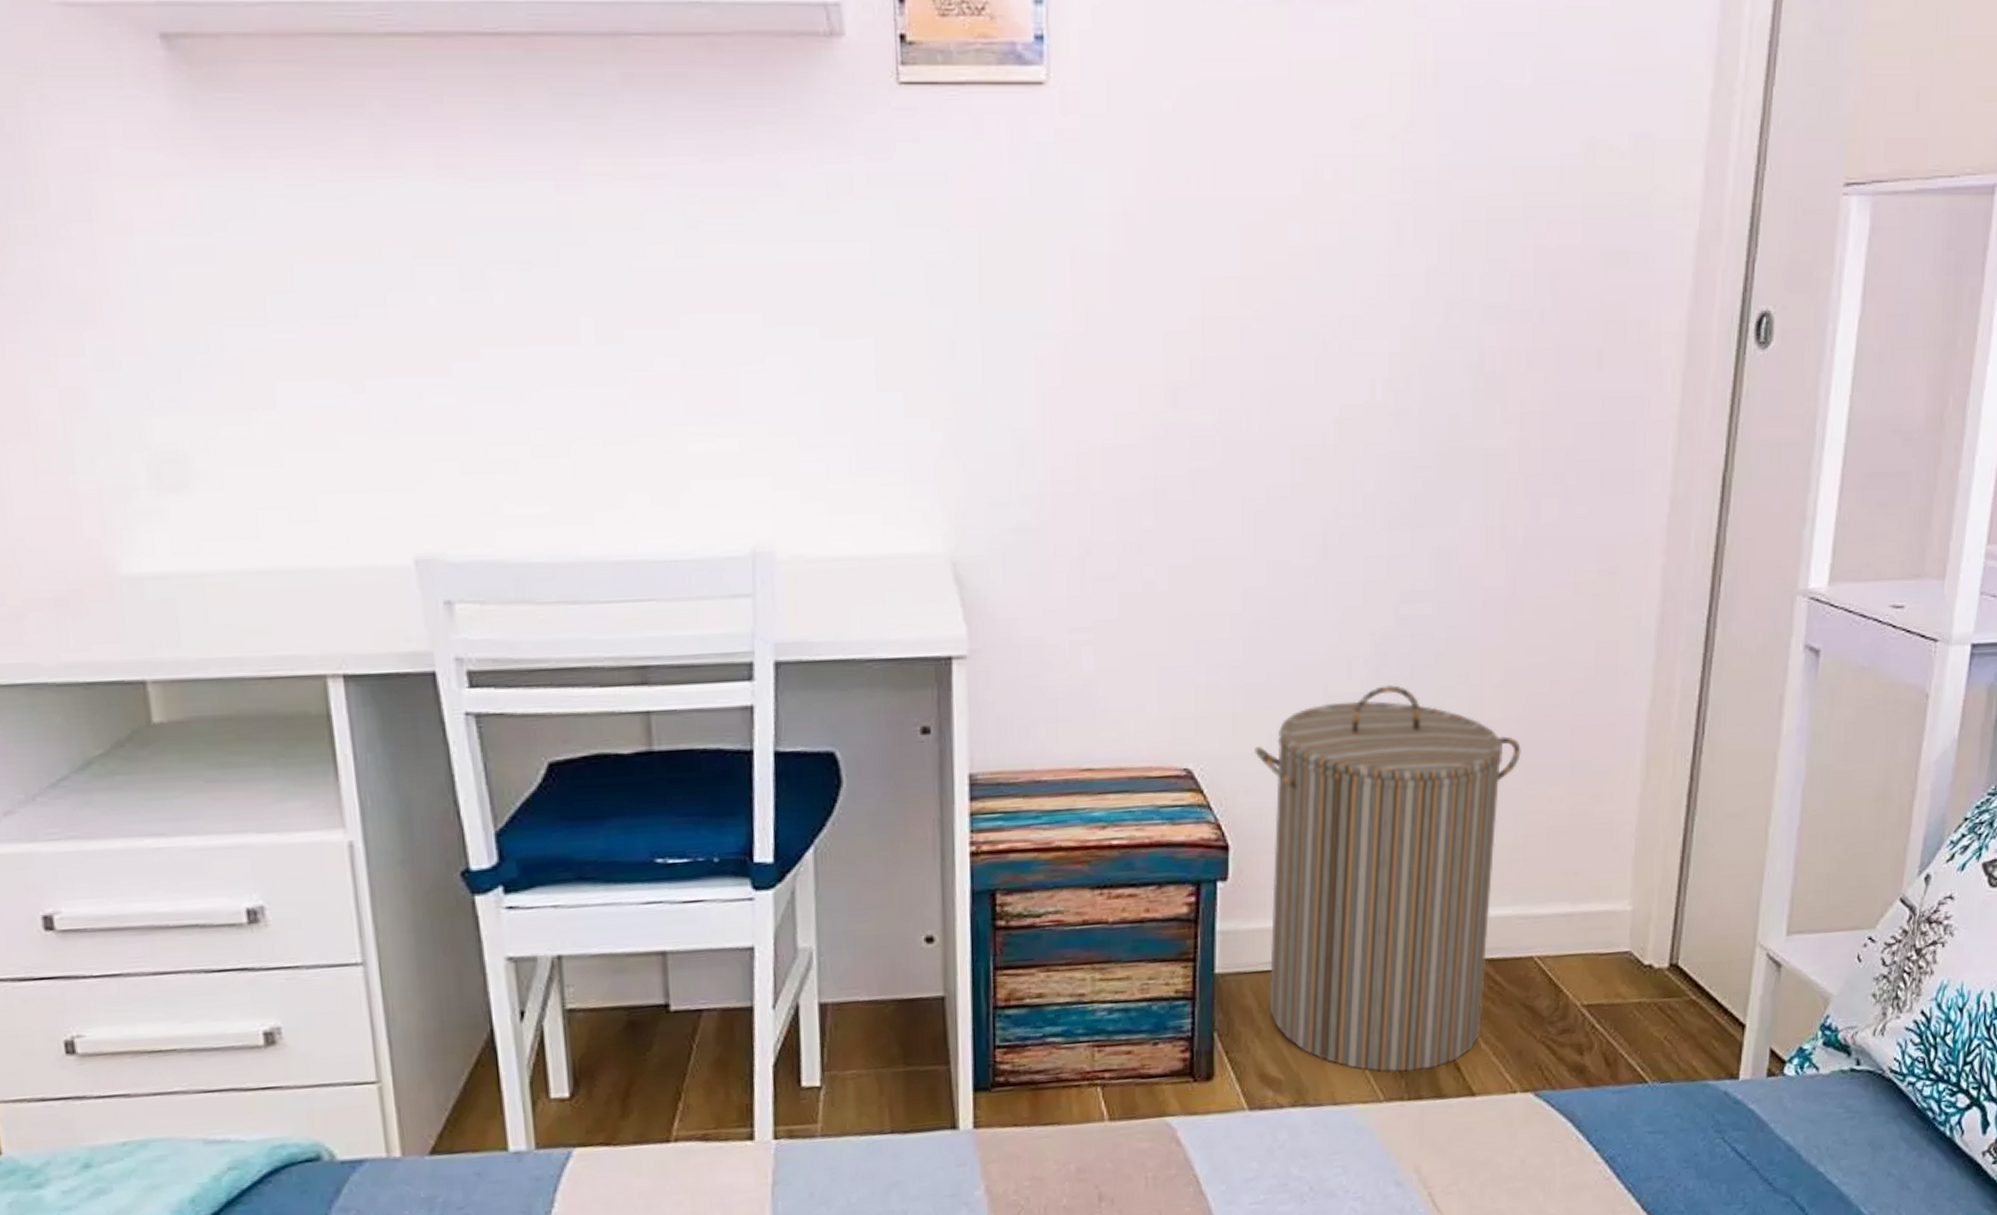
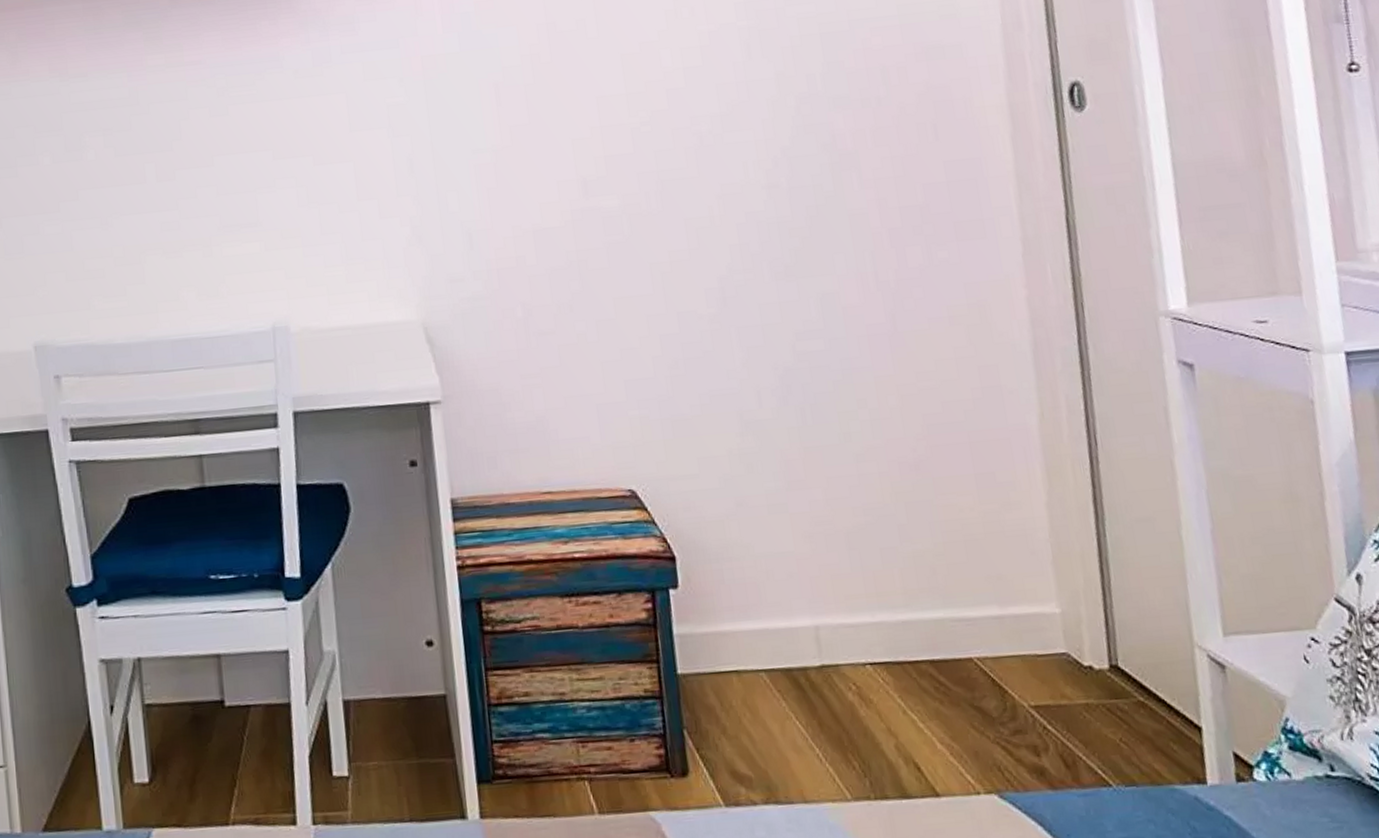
laundry hamper: present [1255,685,1521,1073] -> none [687,411,934,772]

